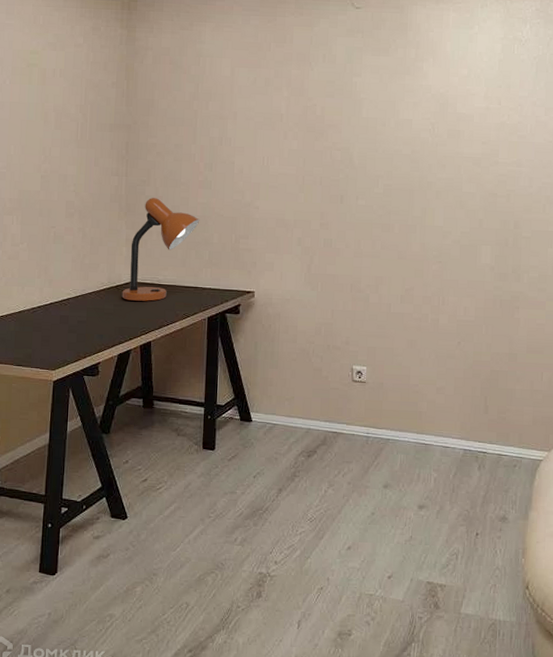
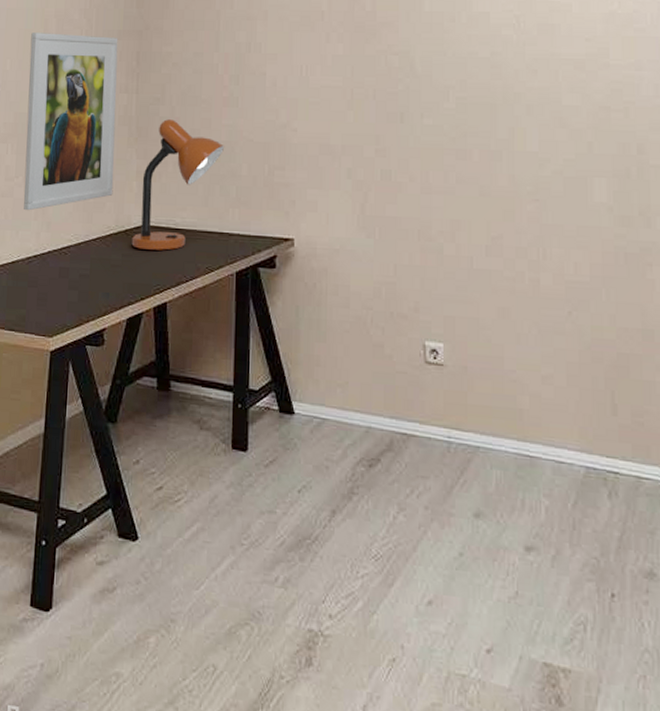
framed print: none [28,123,110,271] -> present [23,33,118,211]

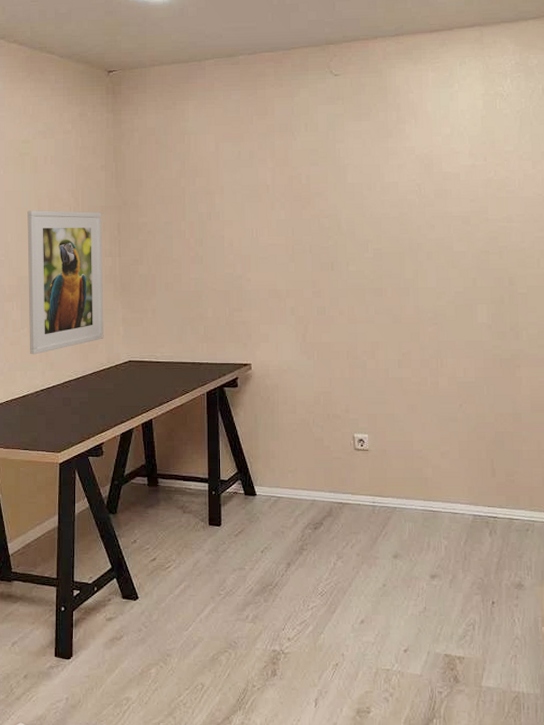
desk lamp: present [131,119,225,251] -> none [121,276,194,379]

